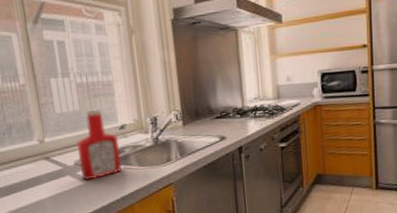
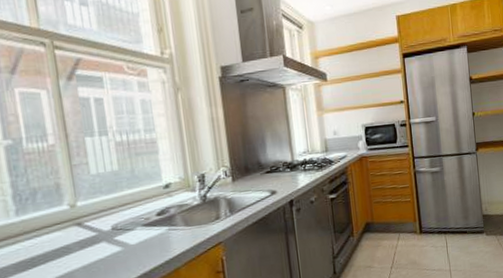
ketchup bottle: present [76,108,122,180] -> none [114,167,166,246]

